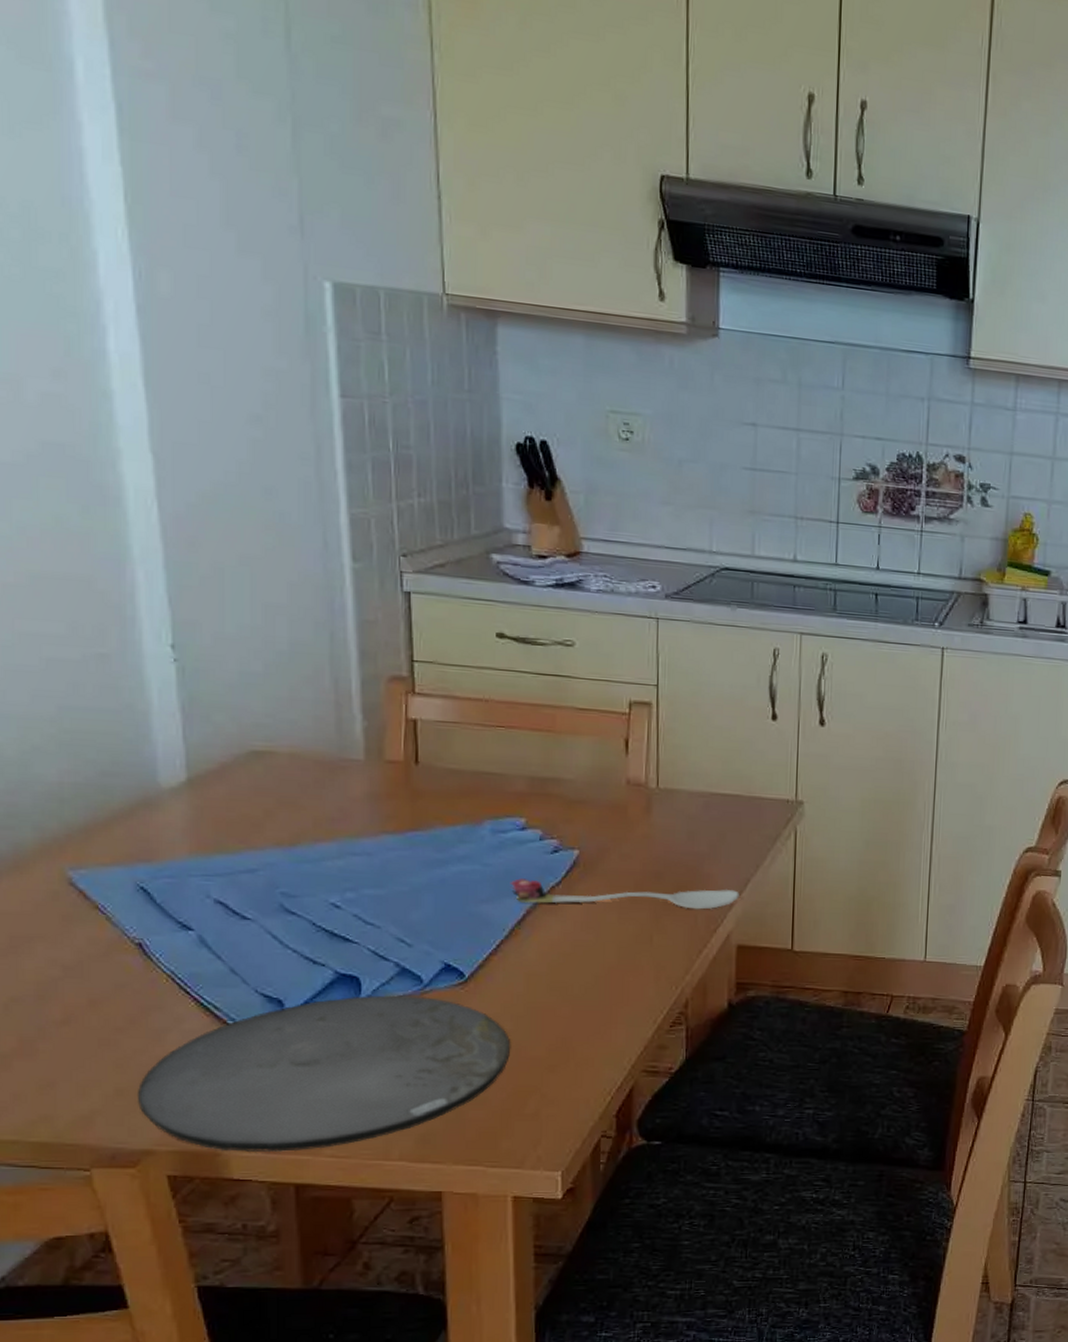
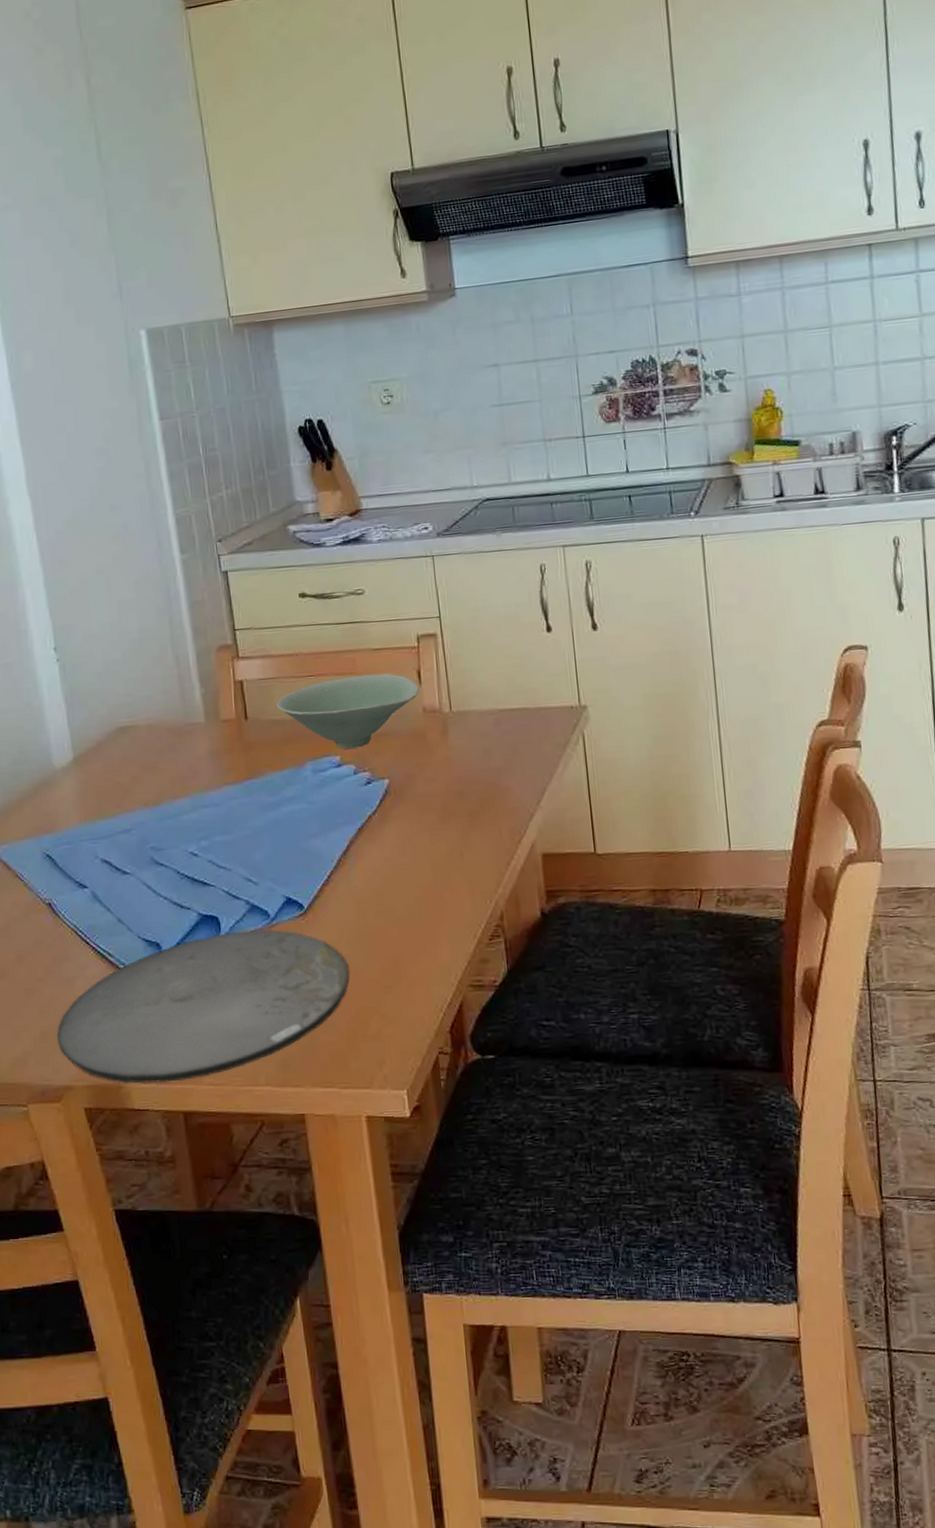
bowl: none [456,734,625,813] -> present [276,674,420,750]
spoon: present [510,878,739,910] -> none [333,800,538,834]

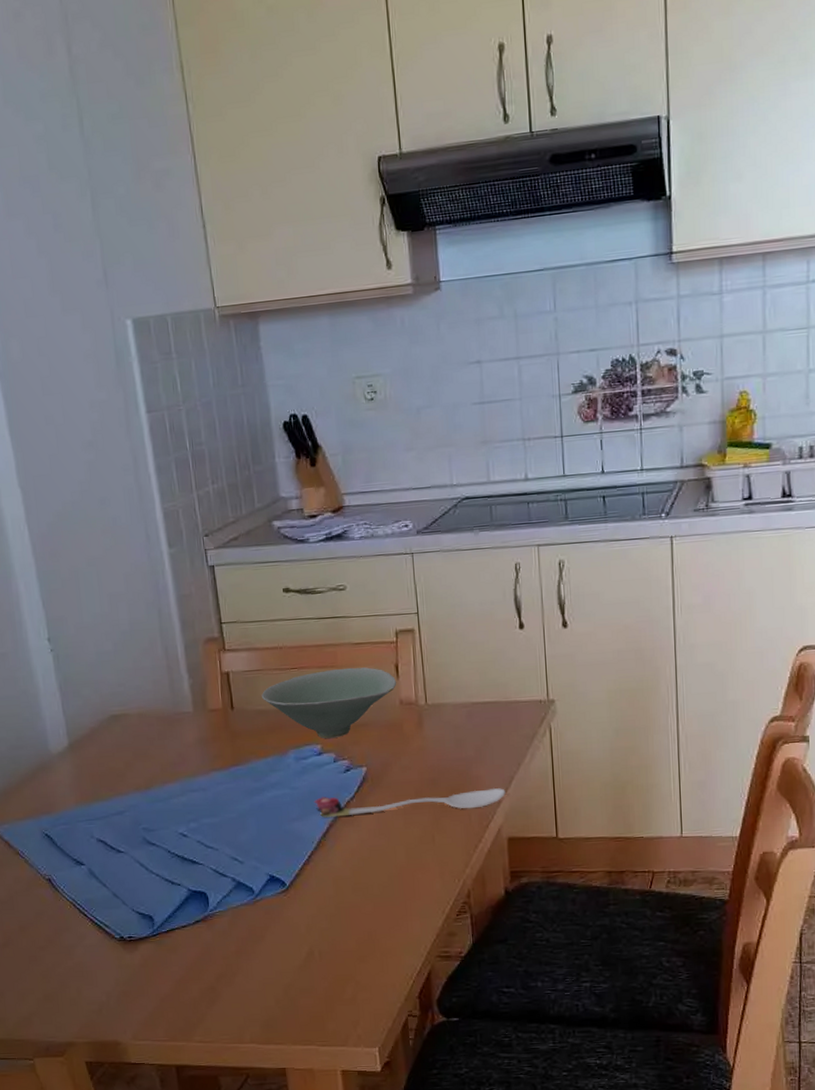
plate: present [56,929,350,1084] -> none [58,904,328,1041]
spoon: none [333,800,538,834] -> present [314,788,506,818]

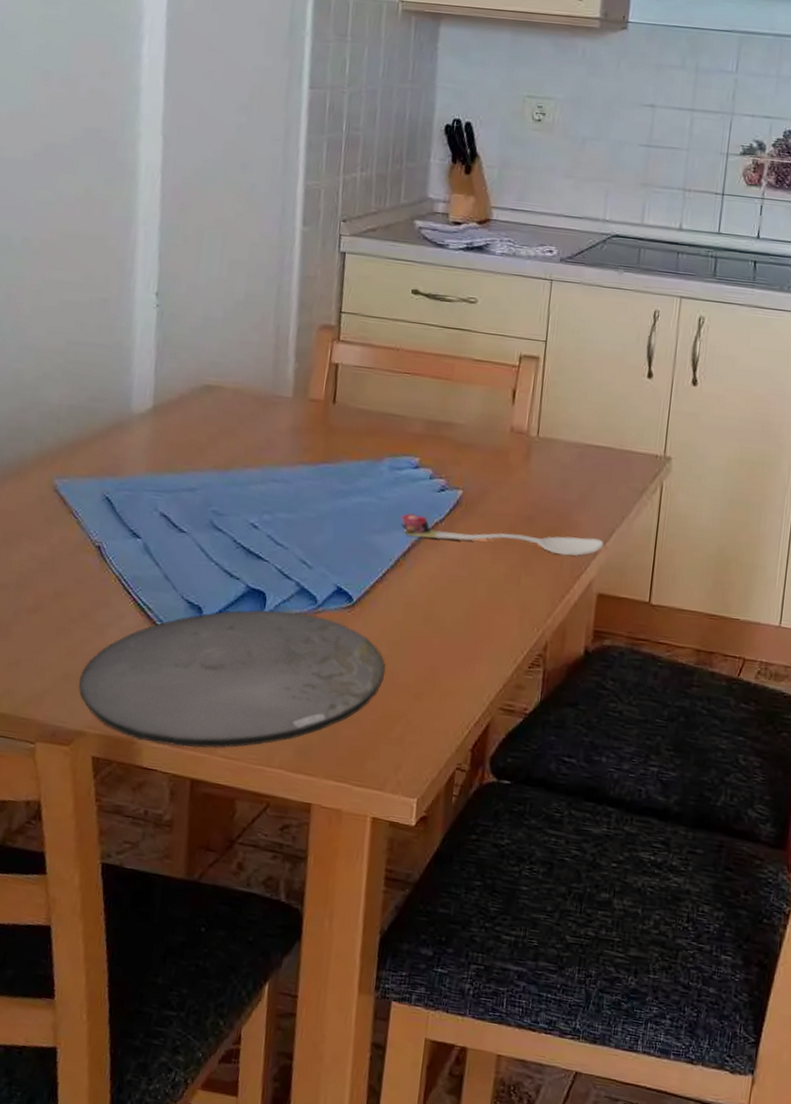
plate: none [58,904,328,1041] -> present [78,610,386,748]
bowl: present [261,667,397,739] -> none [367,381,512,454]

